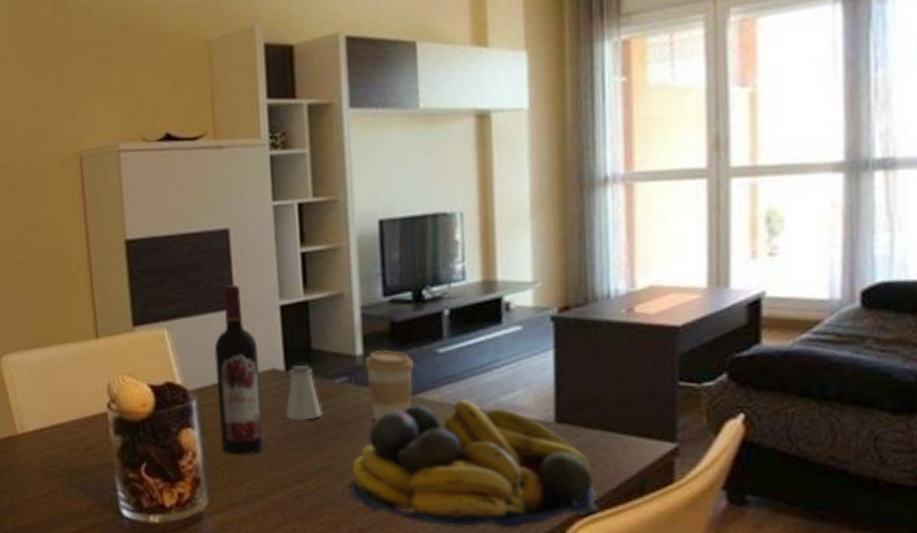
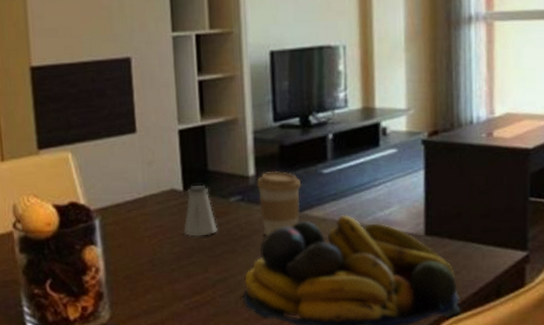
wine bottle: present [214,285,265,455] -> none [116,110,164,270]

